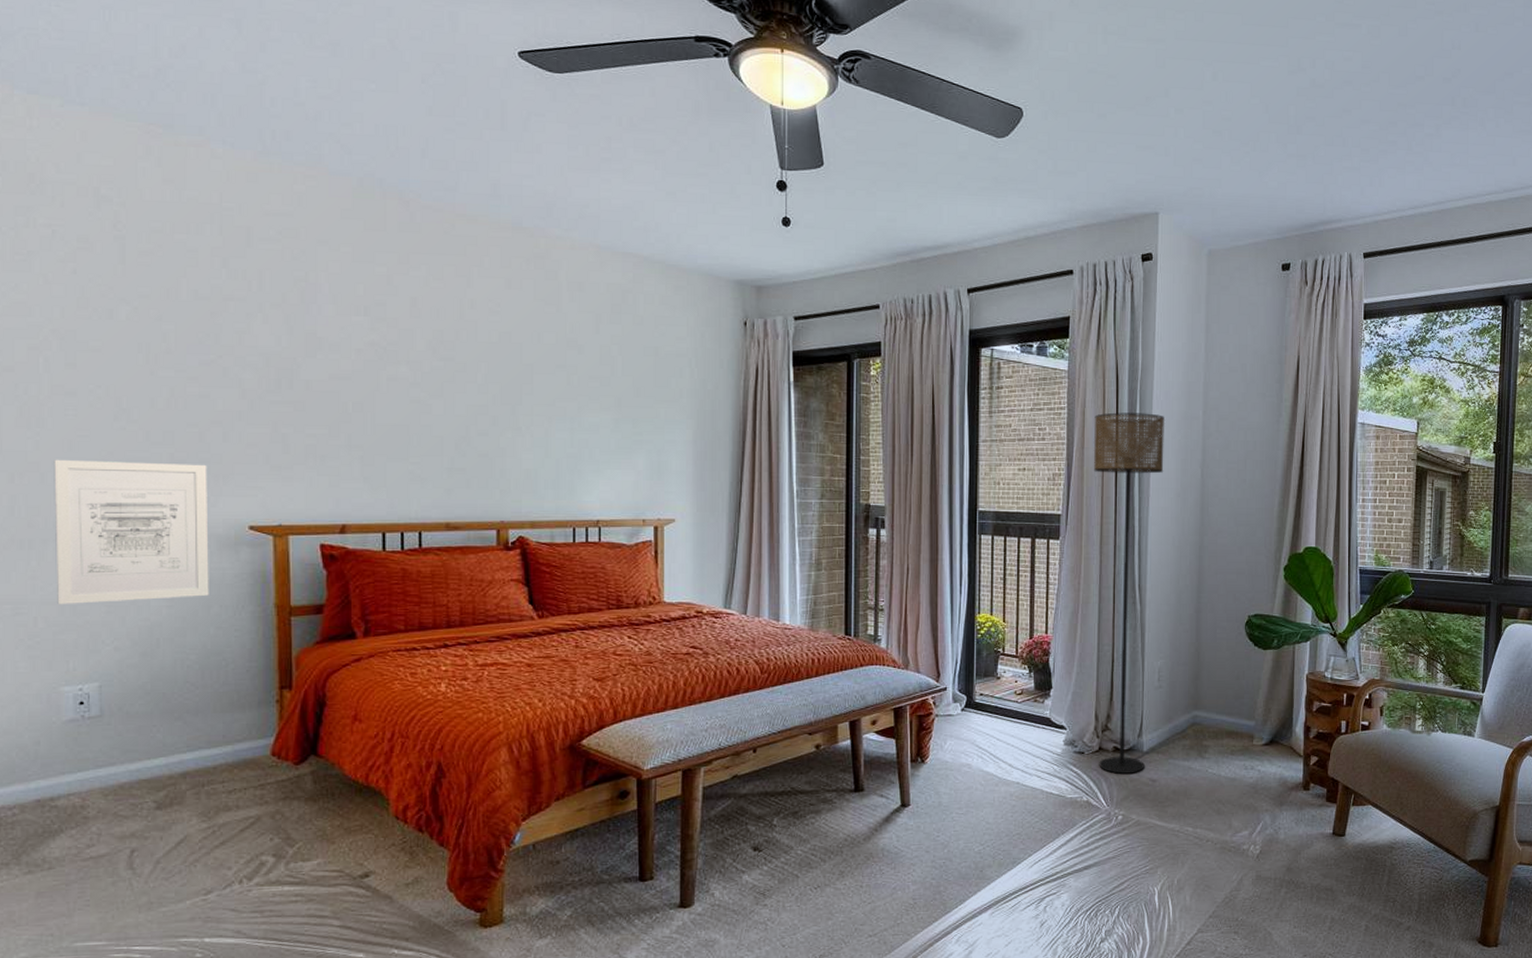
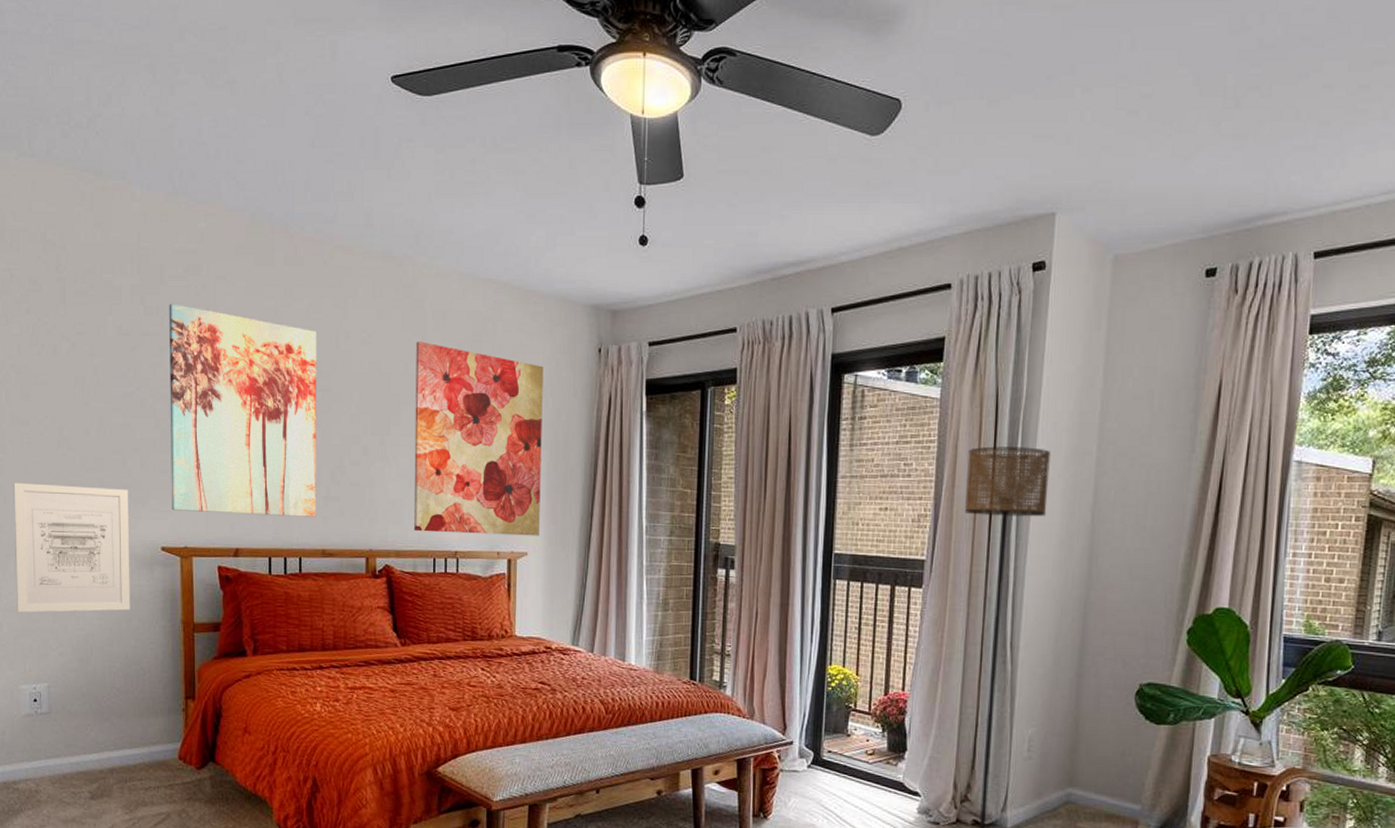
wall art: none [258,267,439,490] -> present [169,303,317,517]
wall art: none [550,312,688,503] -> present [413,342,544,536]

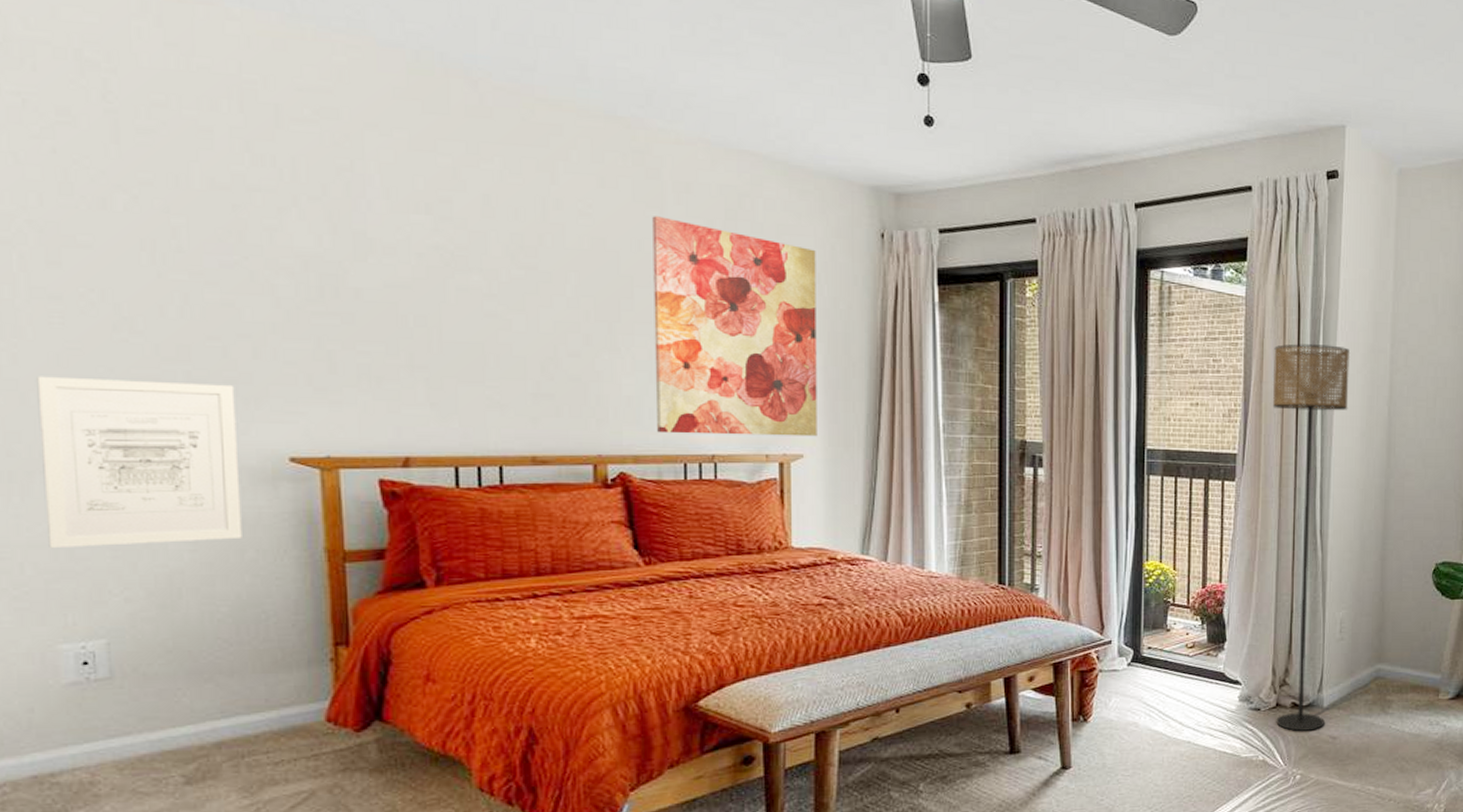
wall art: present [169,303,317,517] -> none [290,153,523,418]

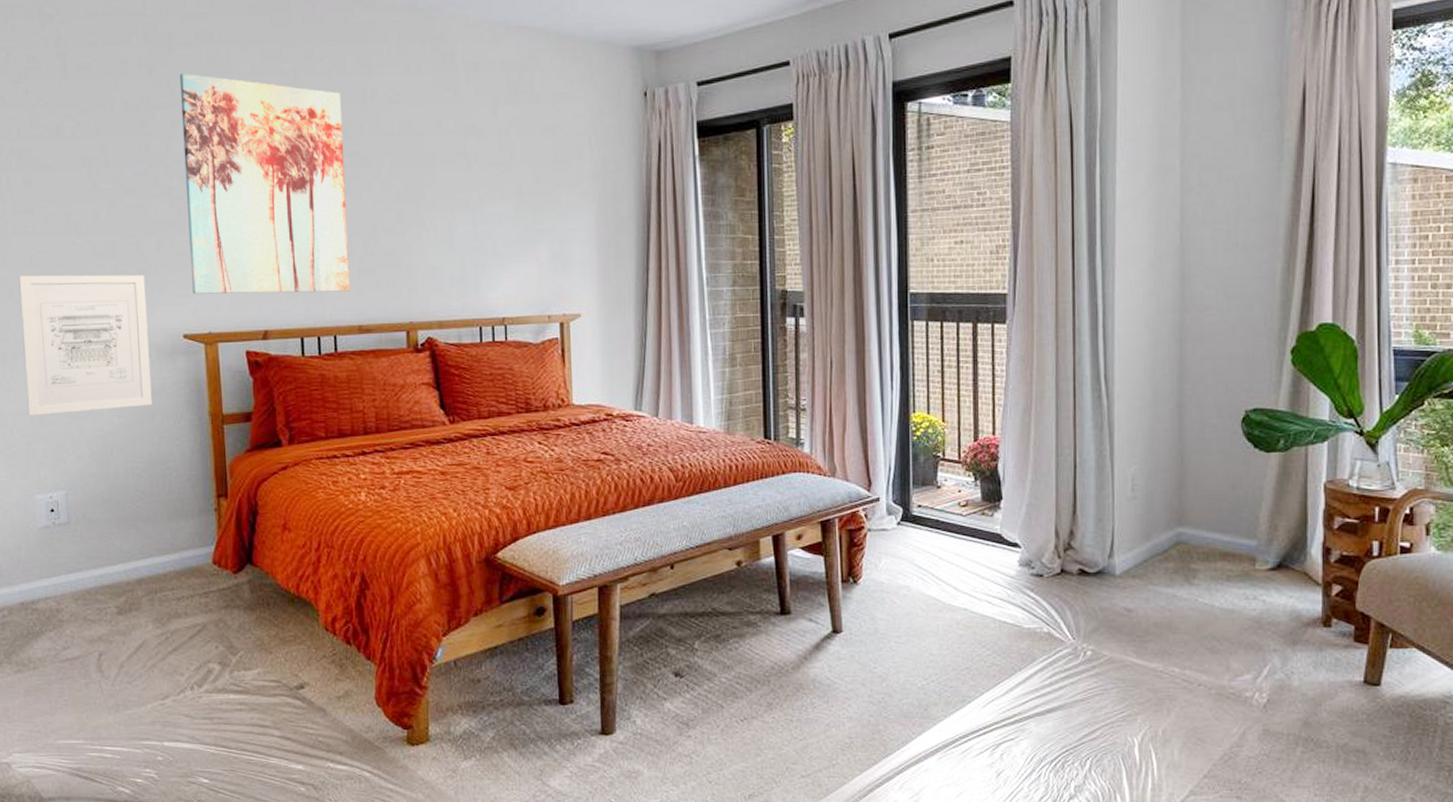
wall art: none [290,153,523,418] -> present [179,73,351,294]
wall art: present [652,216,817,437] -> none [448,96,592,300]
floor lamp: present [1272,344,1351,732] -> none [1044,167,1133,603]

